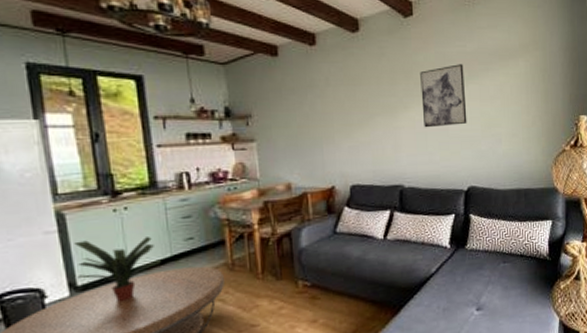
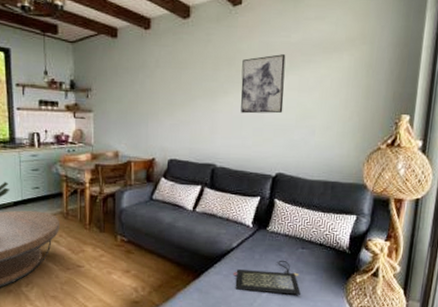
clutch bag: none [435,278,508,319] -> present [233,260,301,295]

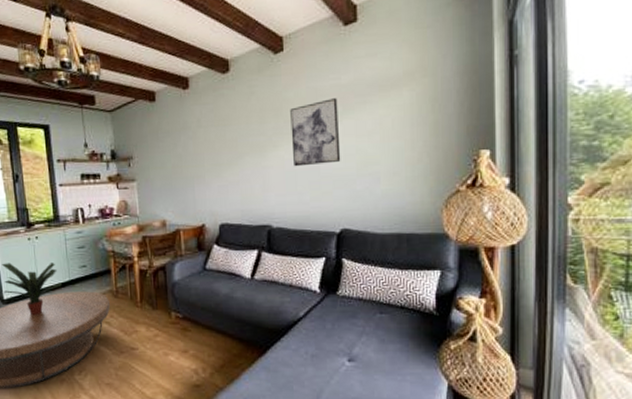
clutch bag: present [233,260,301,295] -> none [303,328,384,368]

